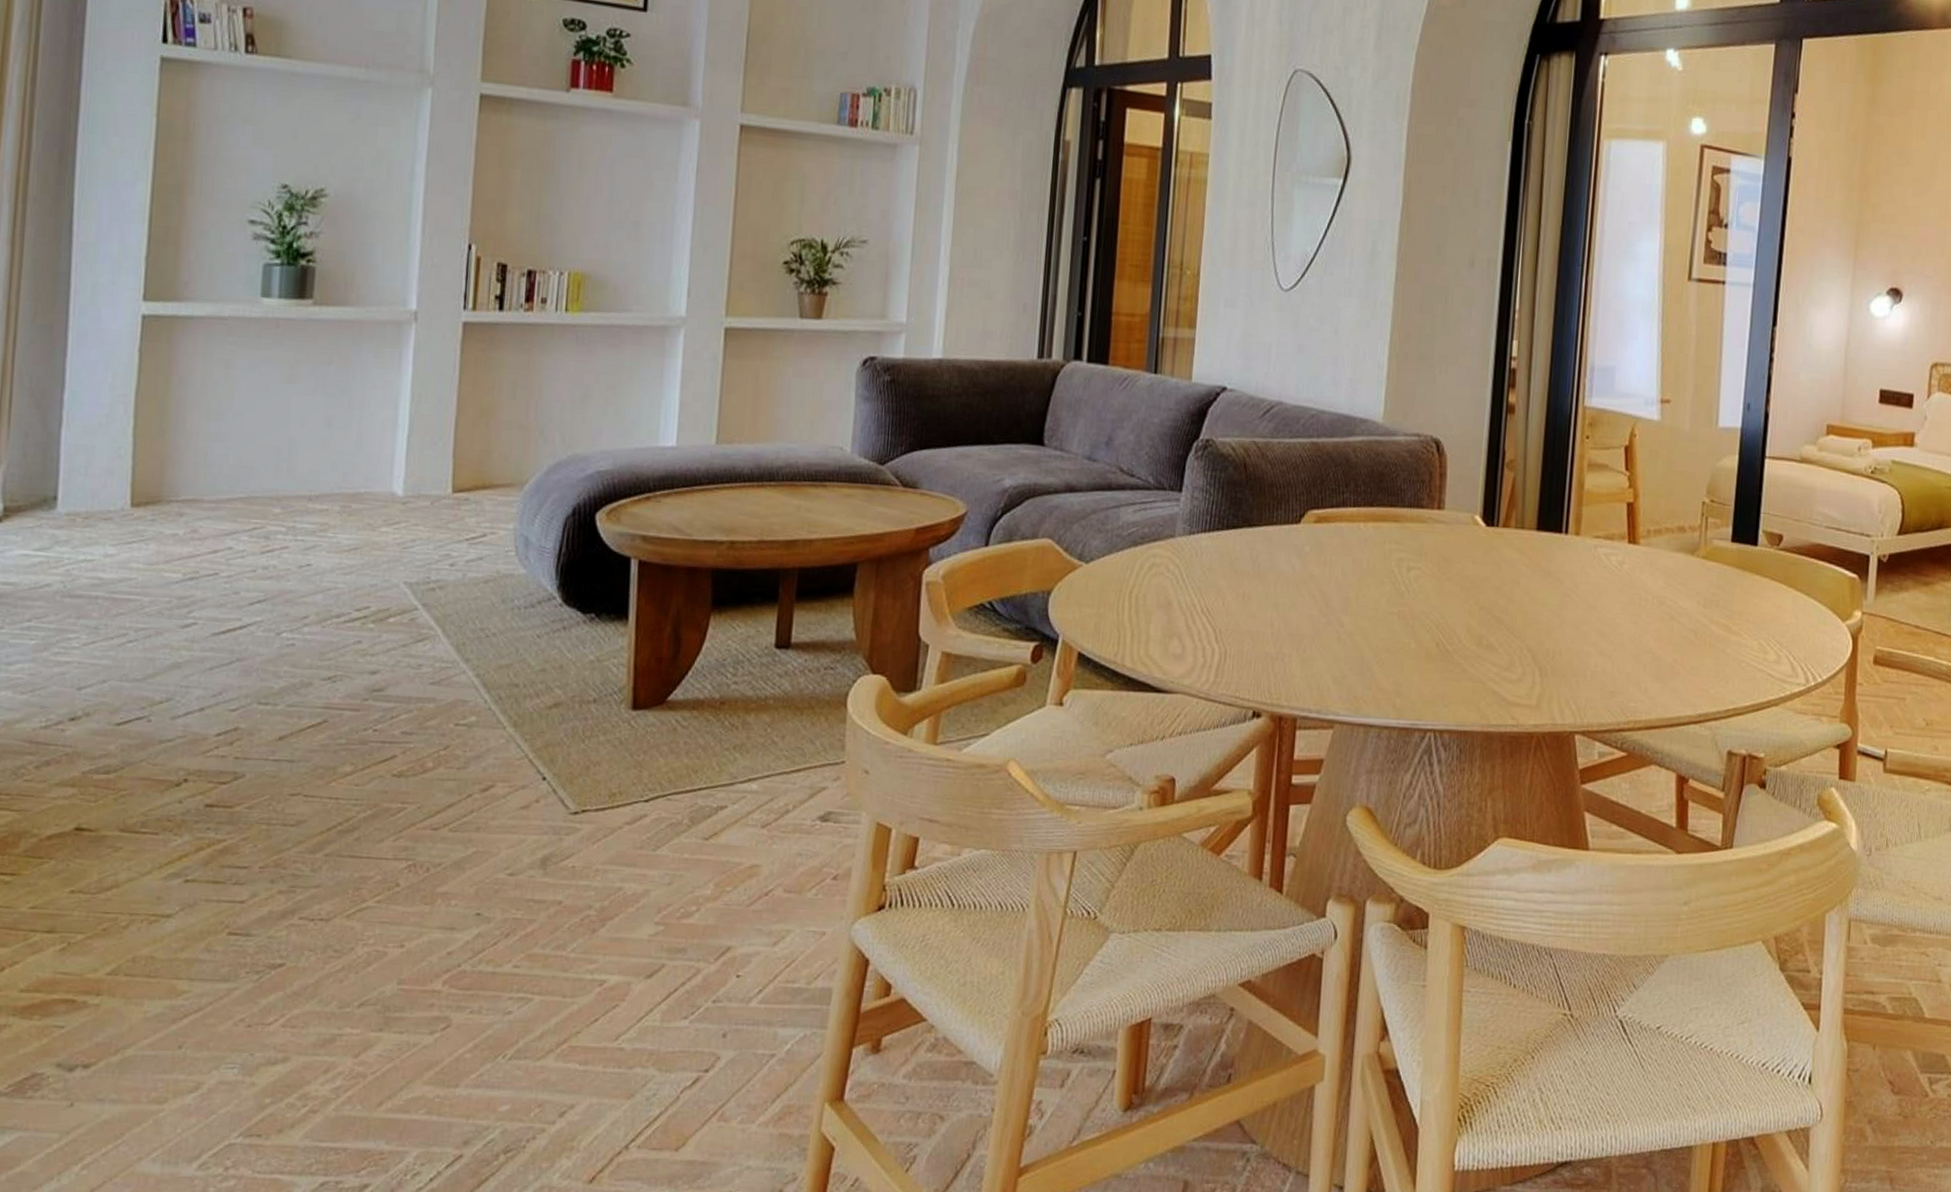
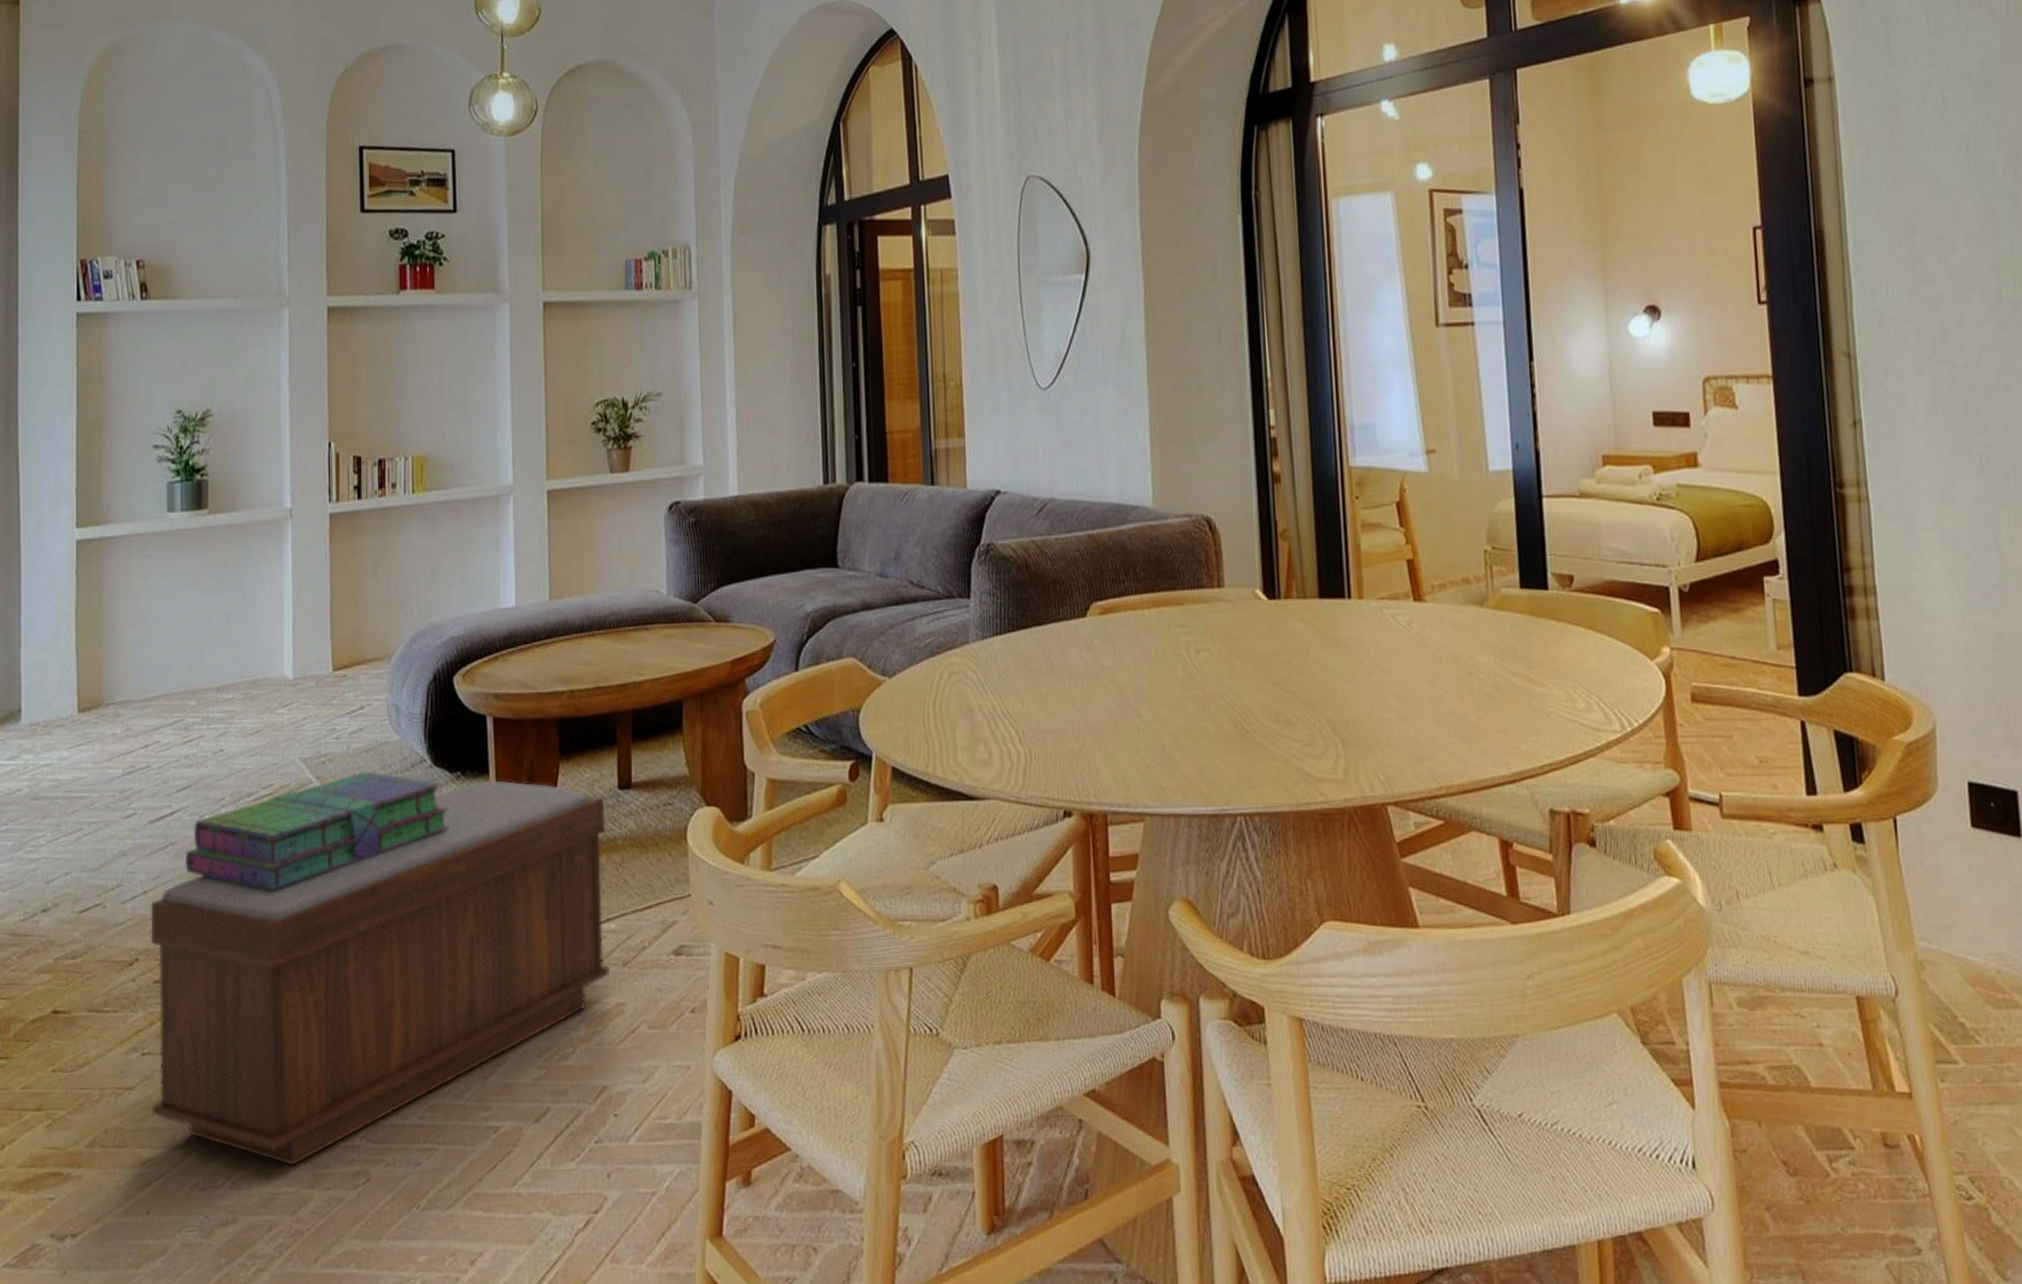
bench: none [193,625,758,1008] -> present [151,780,609,1167]
stack of books: none [253,603,577,719] -> present [184,771,448,890]

